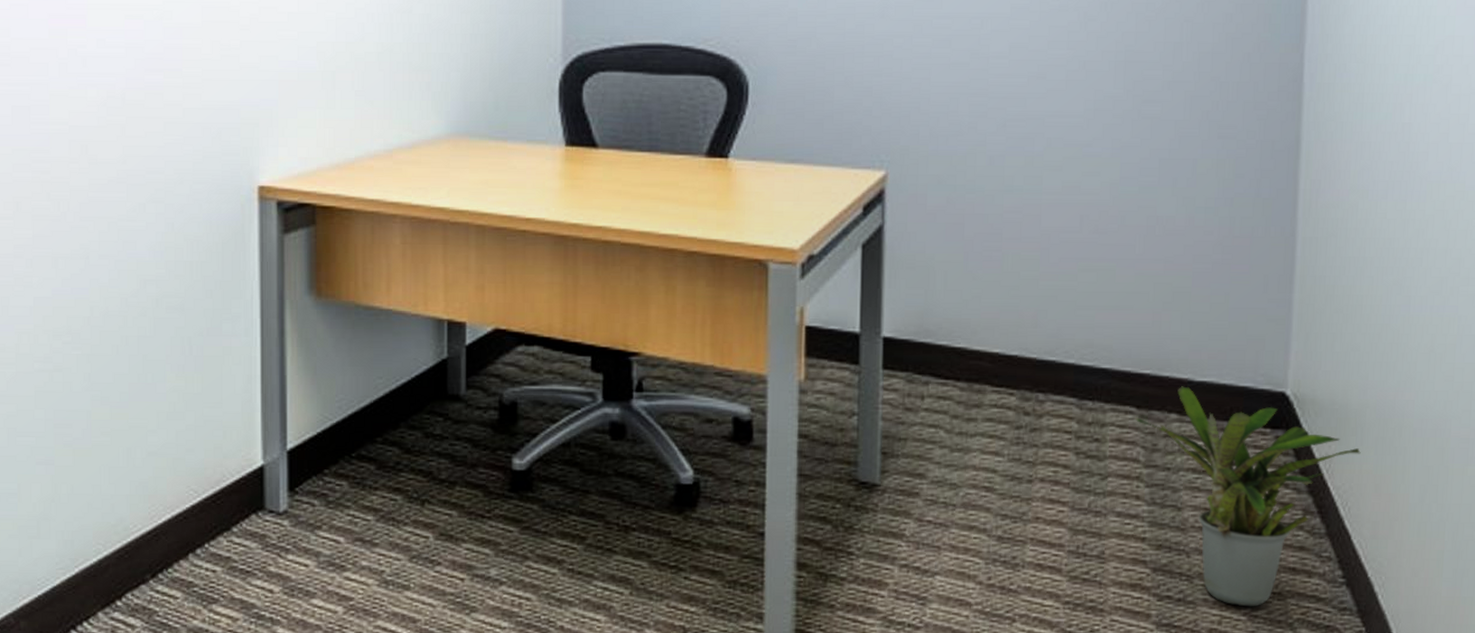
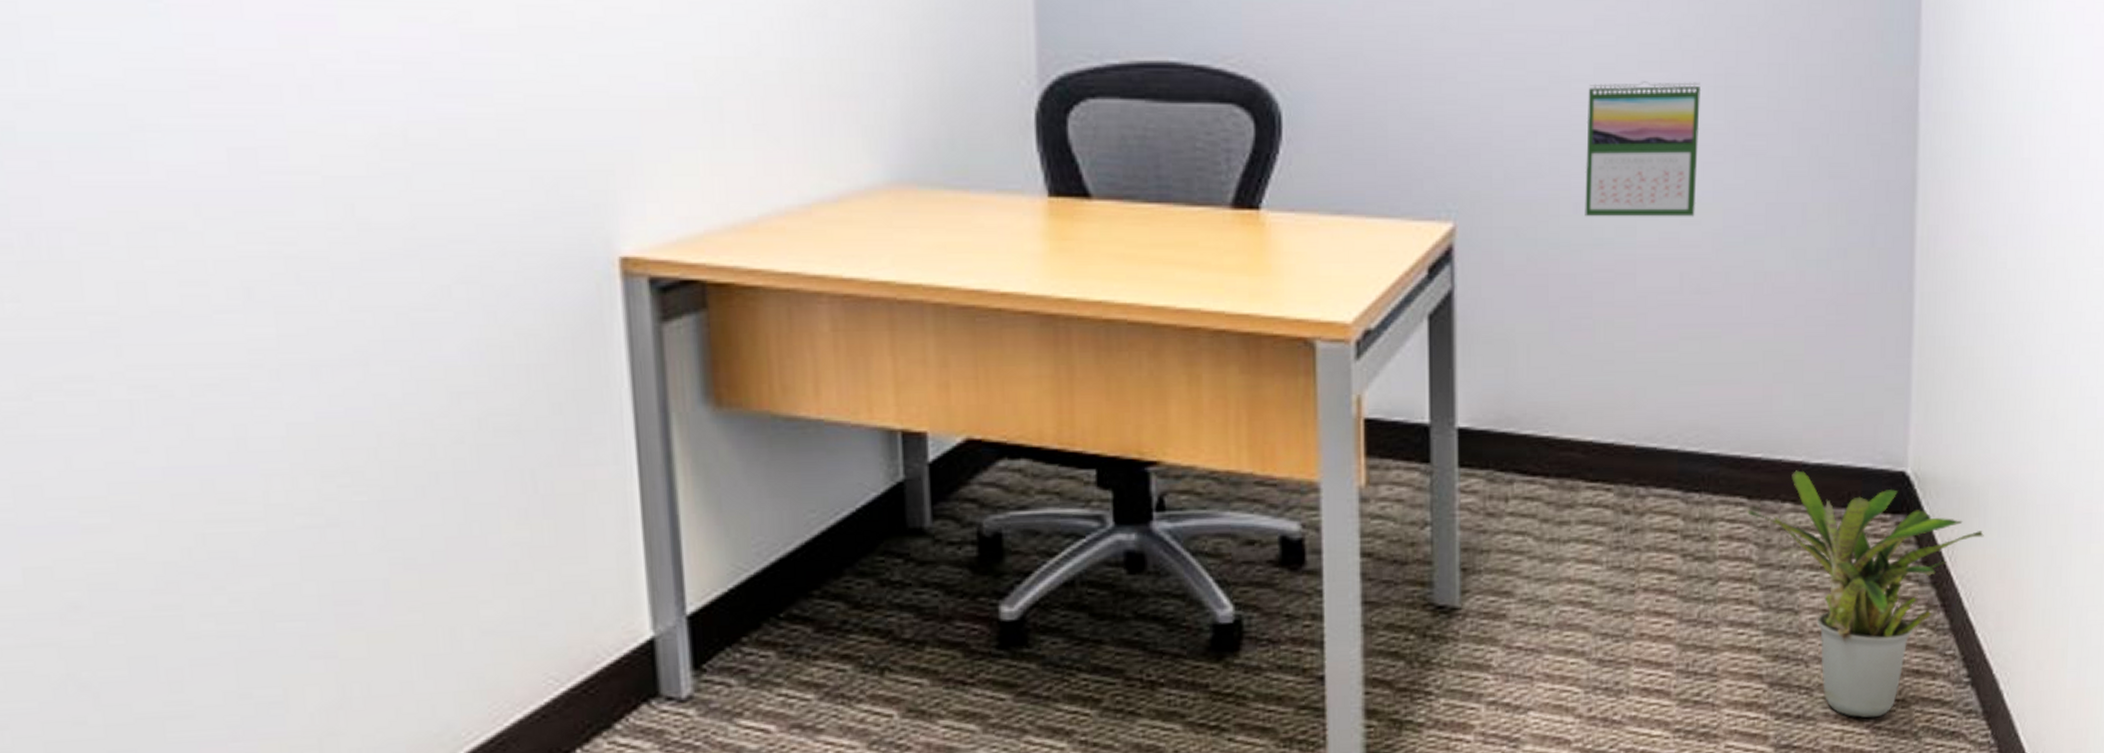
calendar: none [998,57,1103,169] -> present [1585,81,1700,217]

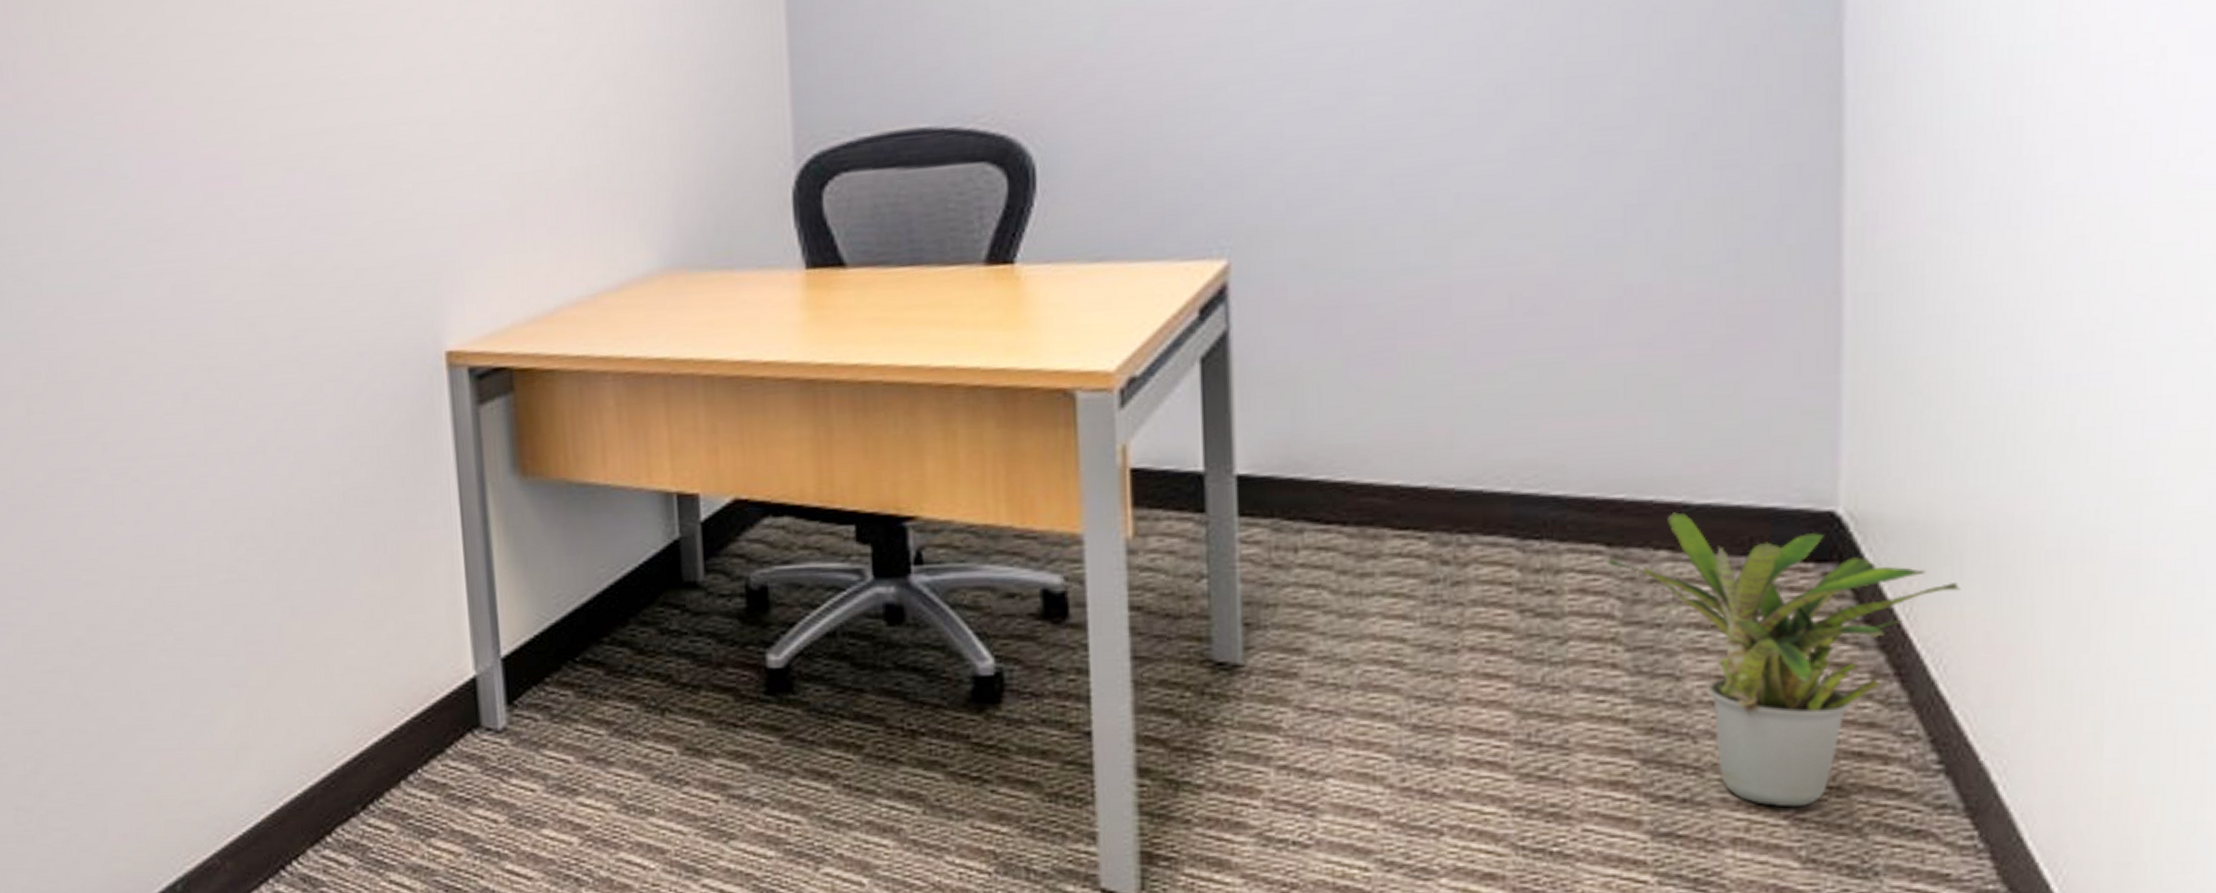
calendar: present [1585,81,1700,217] -> none [1384,77,1531,241]

